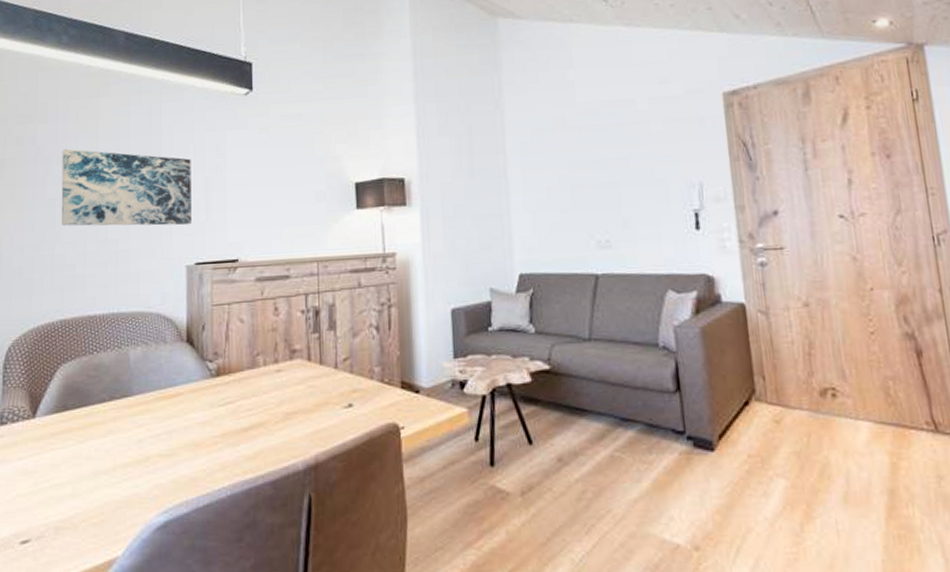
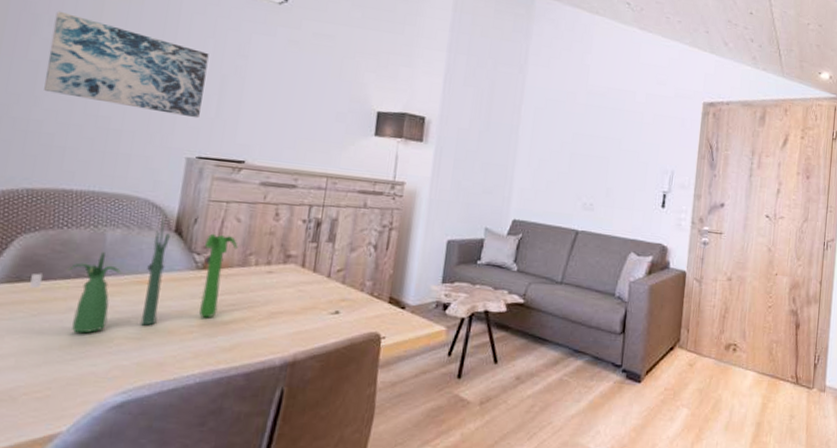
plant: none [74,331,245,455] -> present [29,220,238,334]

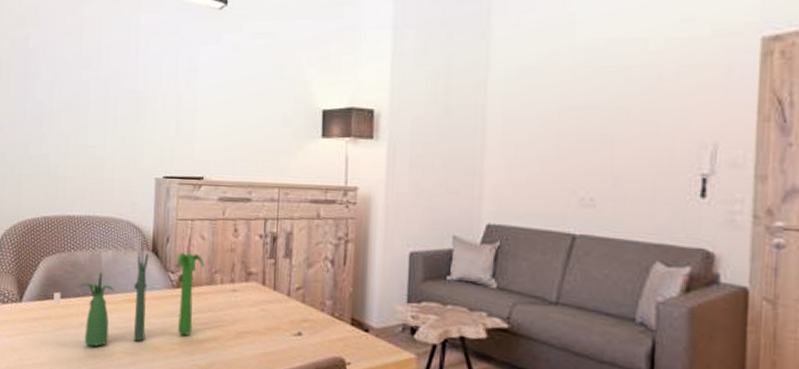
wall art: present [44,11,209,118] -> none [47,53,165,139]

